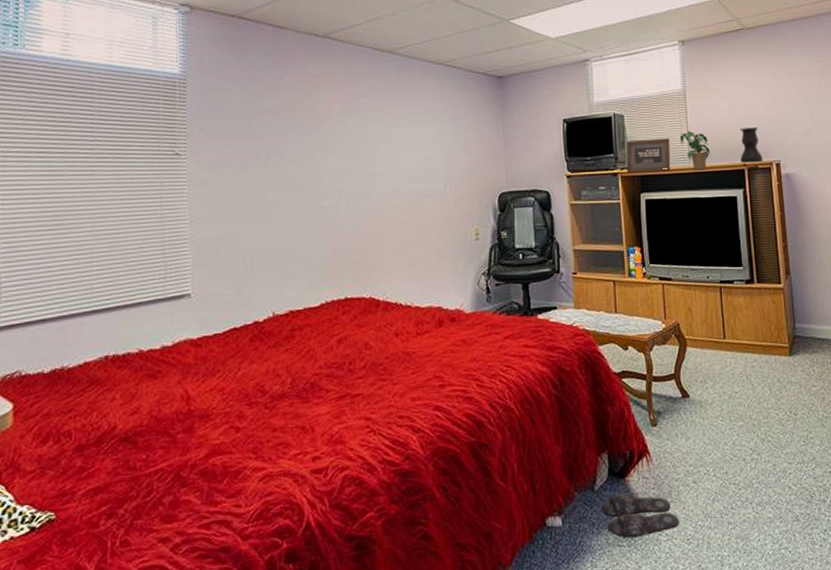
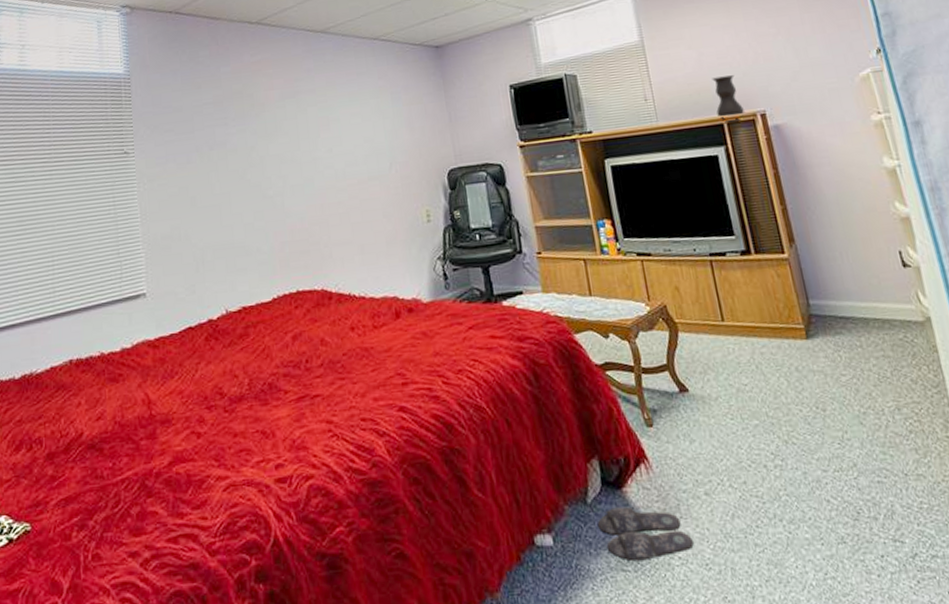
picture frame: present [626,138,671,173] -> none [582,96,636,138]
potted plant: present [680,130,710,171] -> none [643,85,681,130]

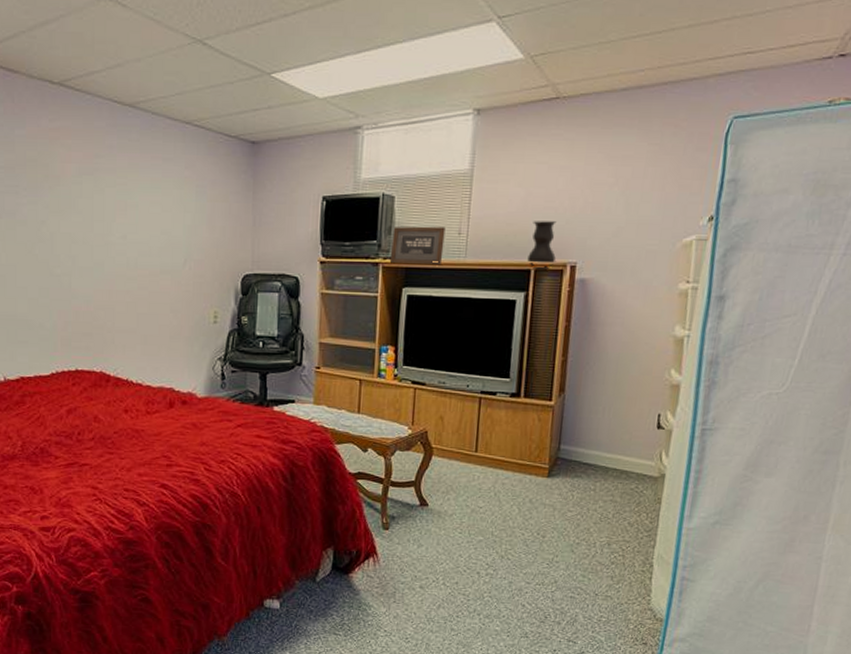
picture frame: none [582,96,636,138] -> present [389,226,446,266]
slippers: present [598,506,694,562] -> none [322,587,400,629]

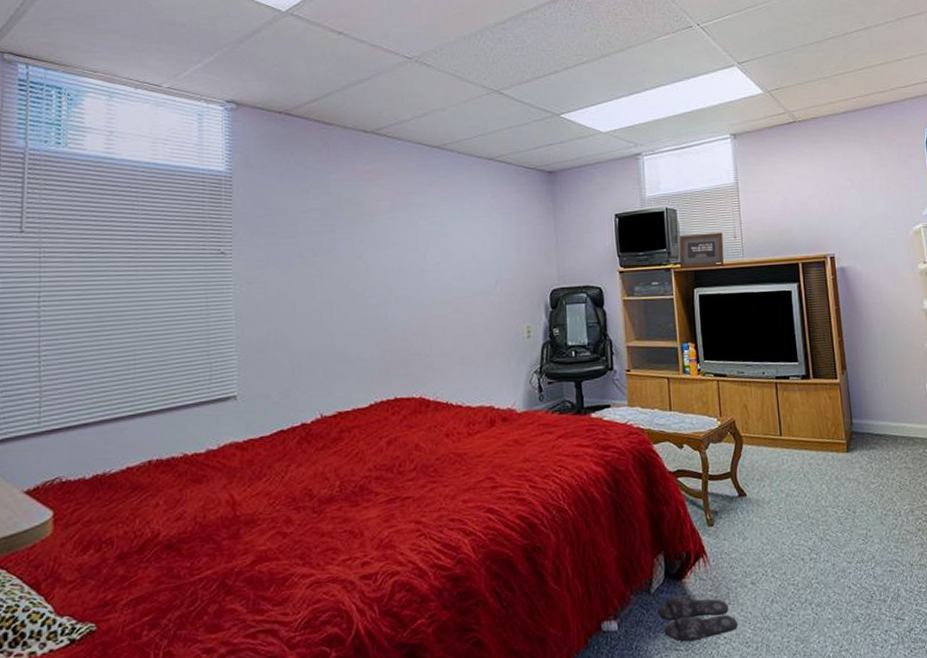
slippers: none [322,587,400,629] -> present [659,595,737,642]
vase: present [527,221,557,269] -> none [793,221,817,262]

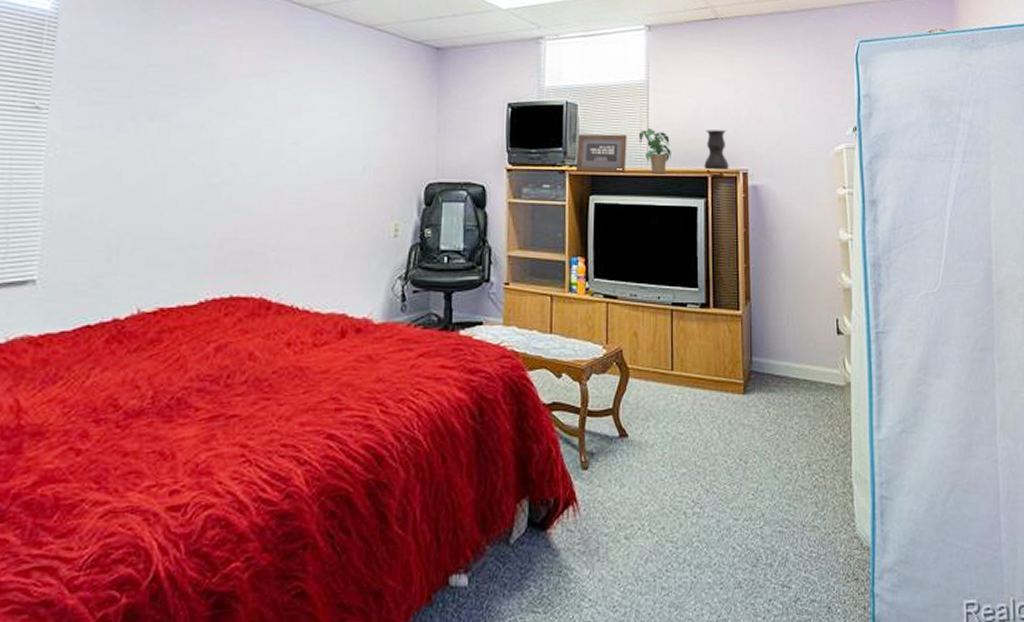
slippers: present [659,595,737,642] -> none [517,548,605,603]
potted plant: none [733,224,764,265] -> present [639,127,671,174]
vase: none [793,221,817,262] -> present [704,129,729,176]

